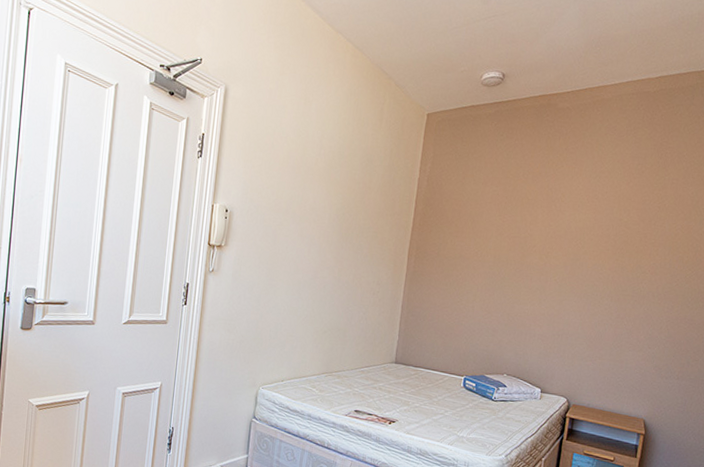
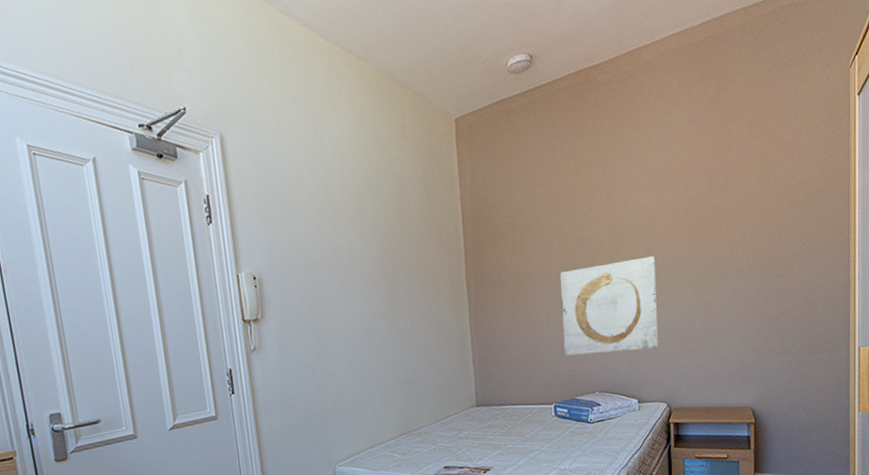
wall art: none [482,262,580,348] -> present [559,256,658,356]

